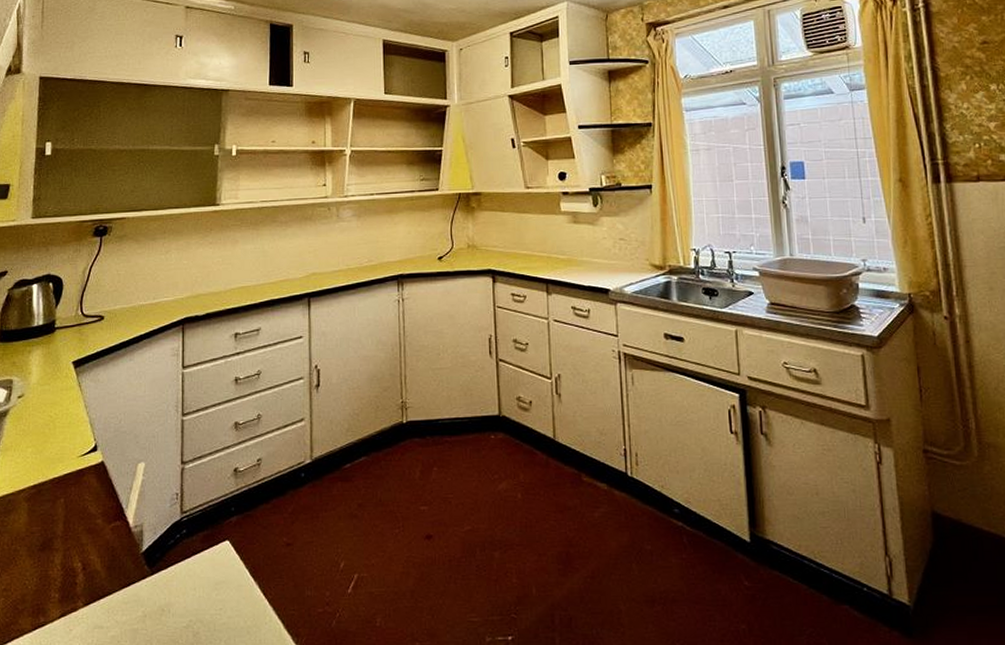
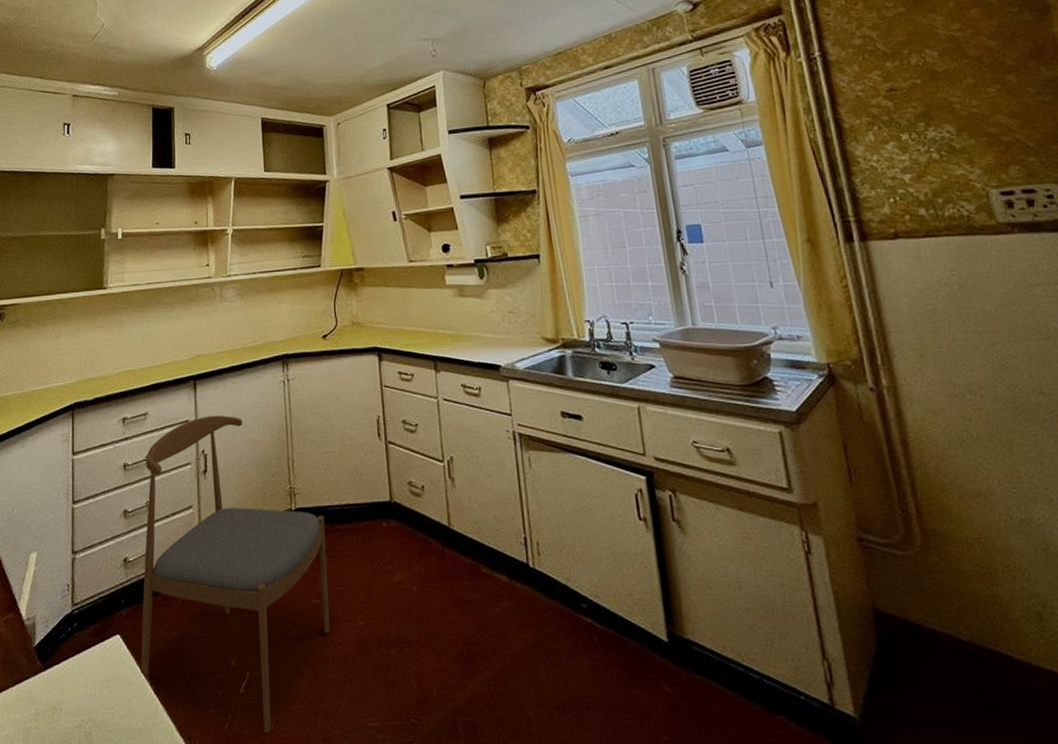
dining chair: none [249,331,437,629] -> present [140,415,330,733]

